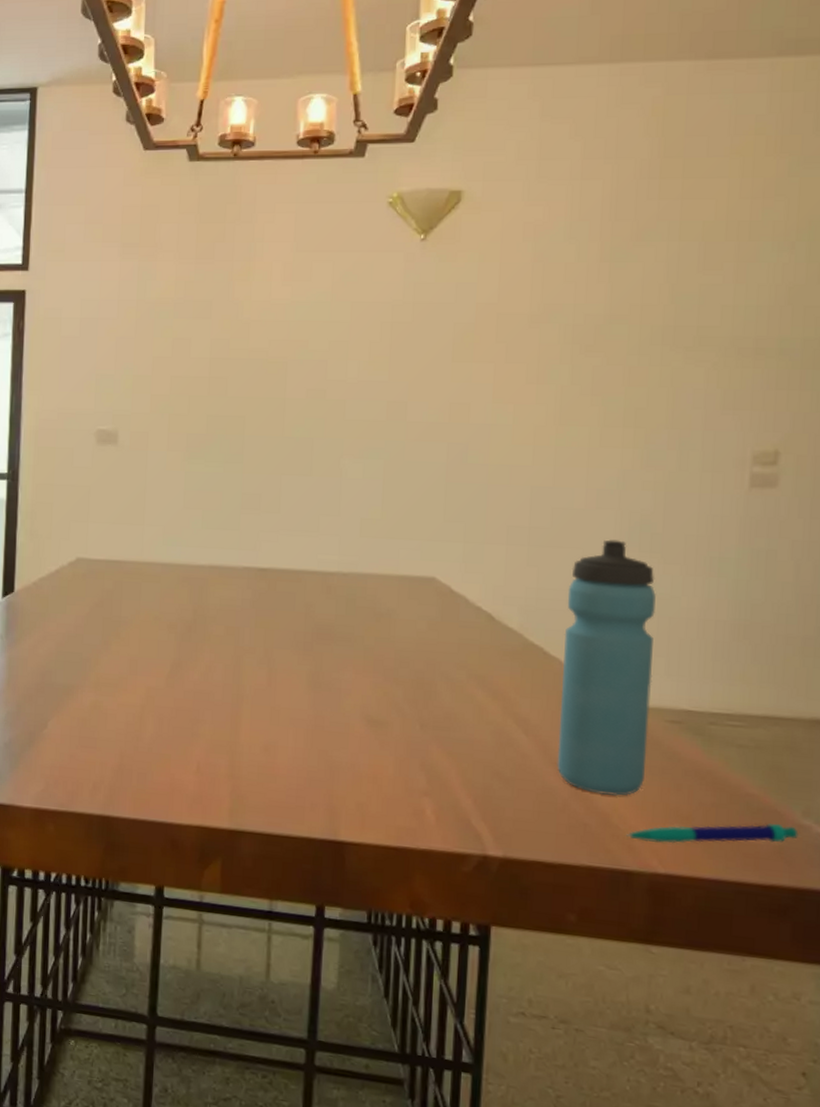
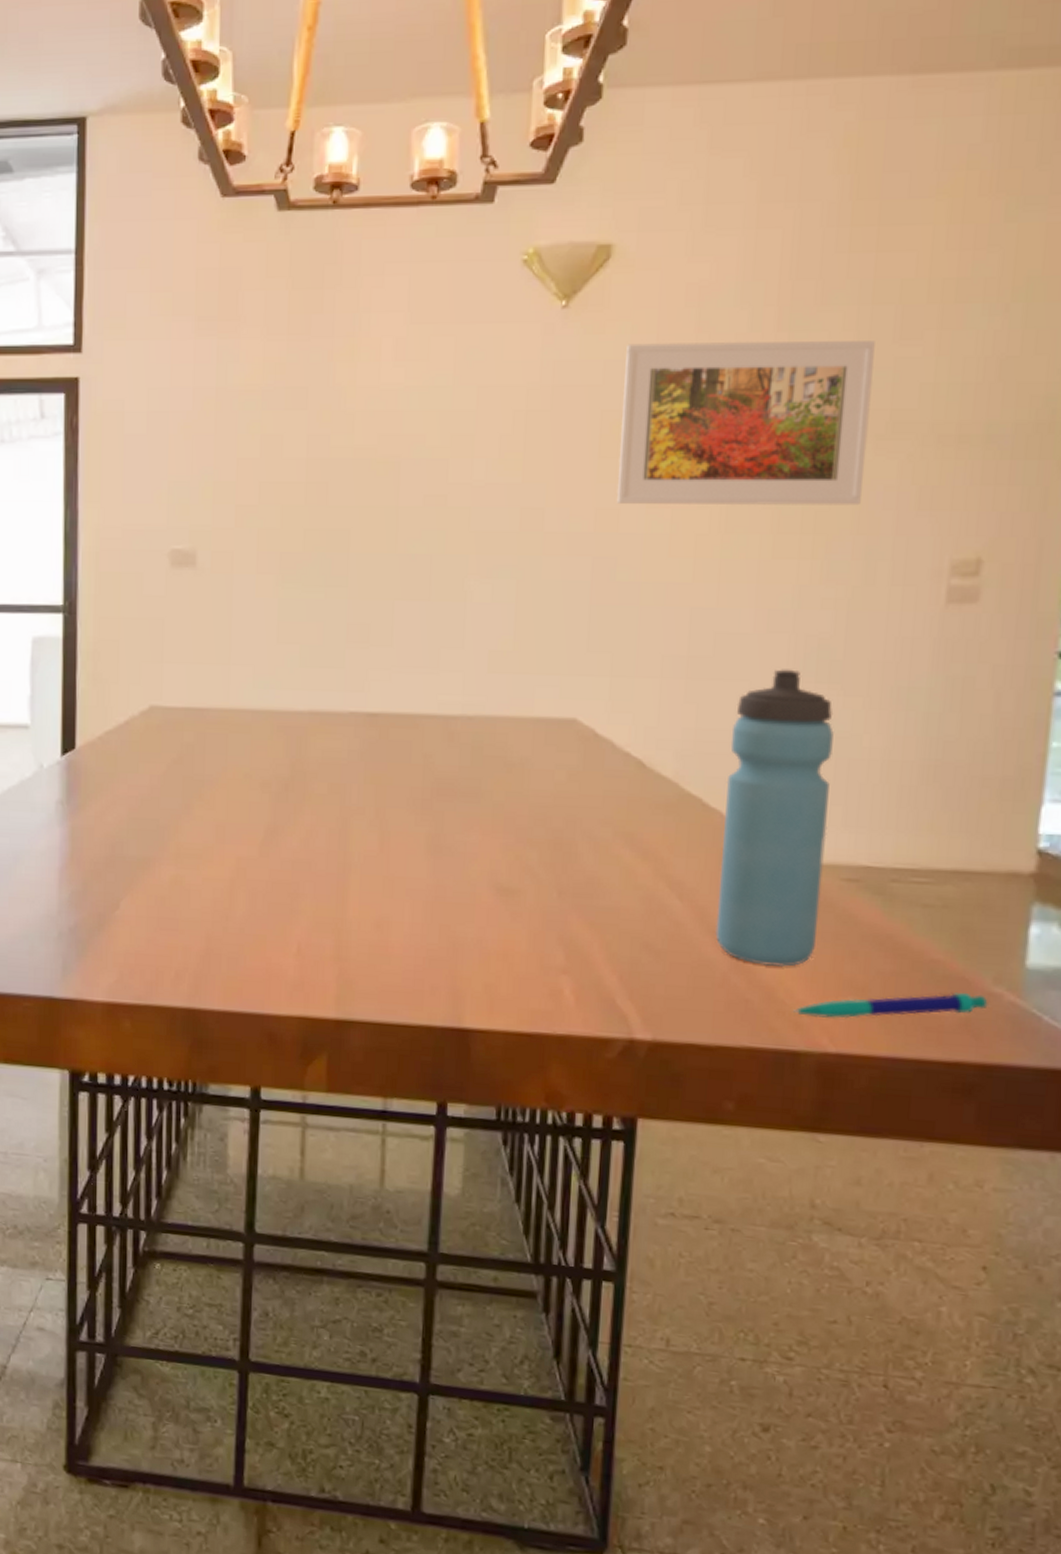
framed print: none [467,270,683,405] -> present [616,341,875,506]

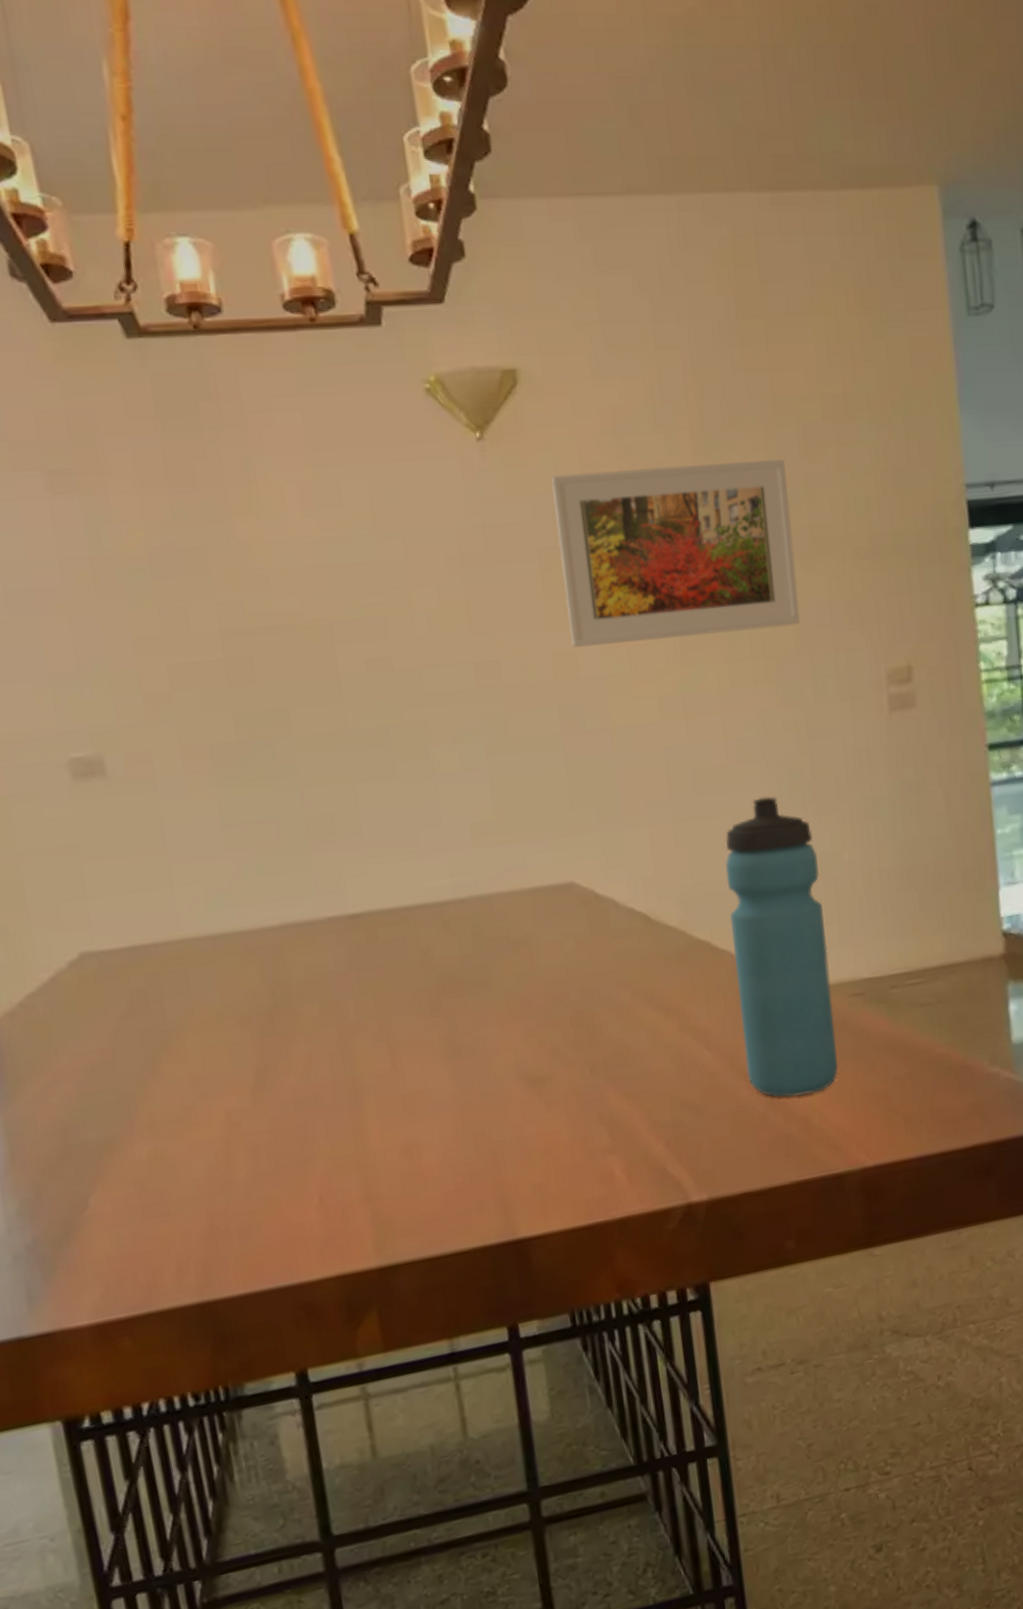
pen: present [792,992,988,1019] -> none [829,1077,989,1137]

